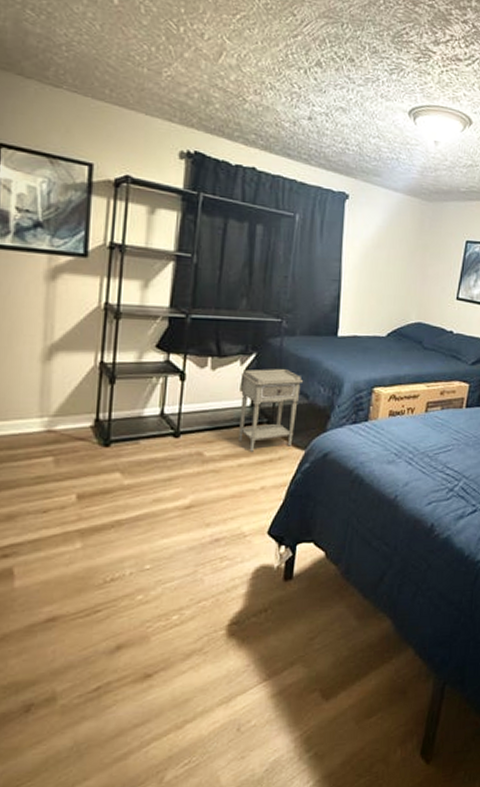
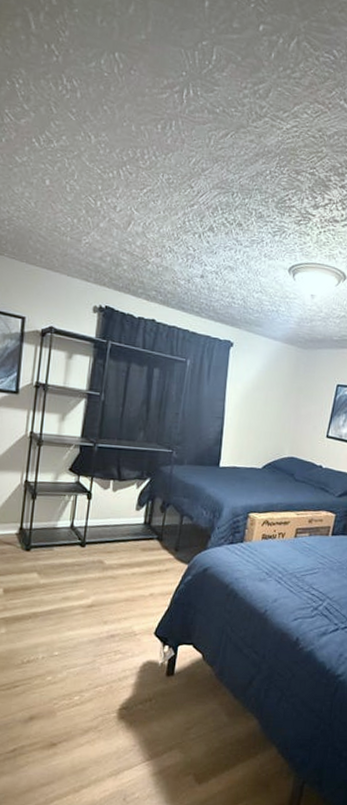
nightstand: present [239,369,304,452] -> none [133,492,189,563]

